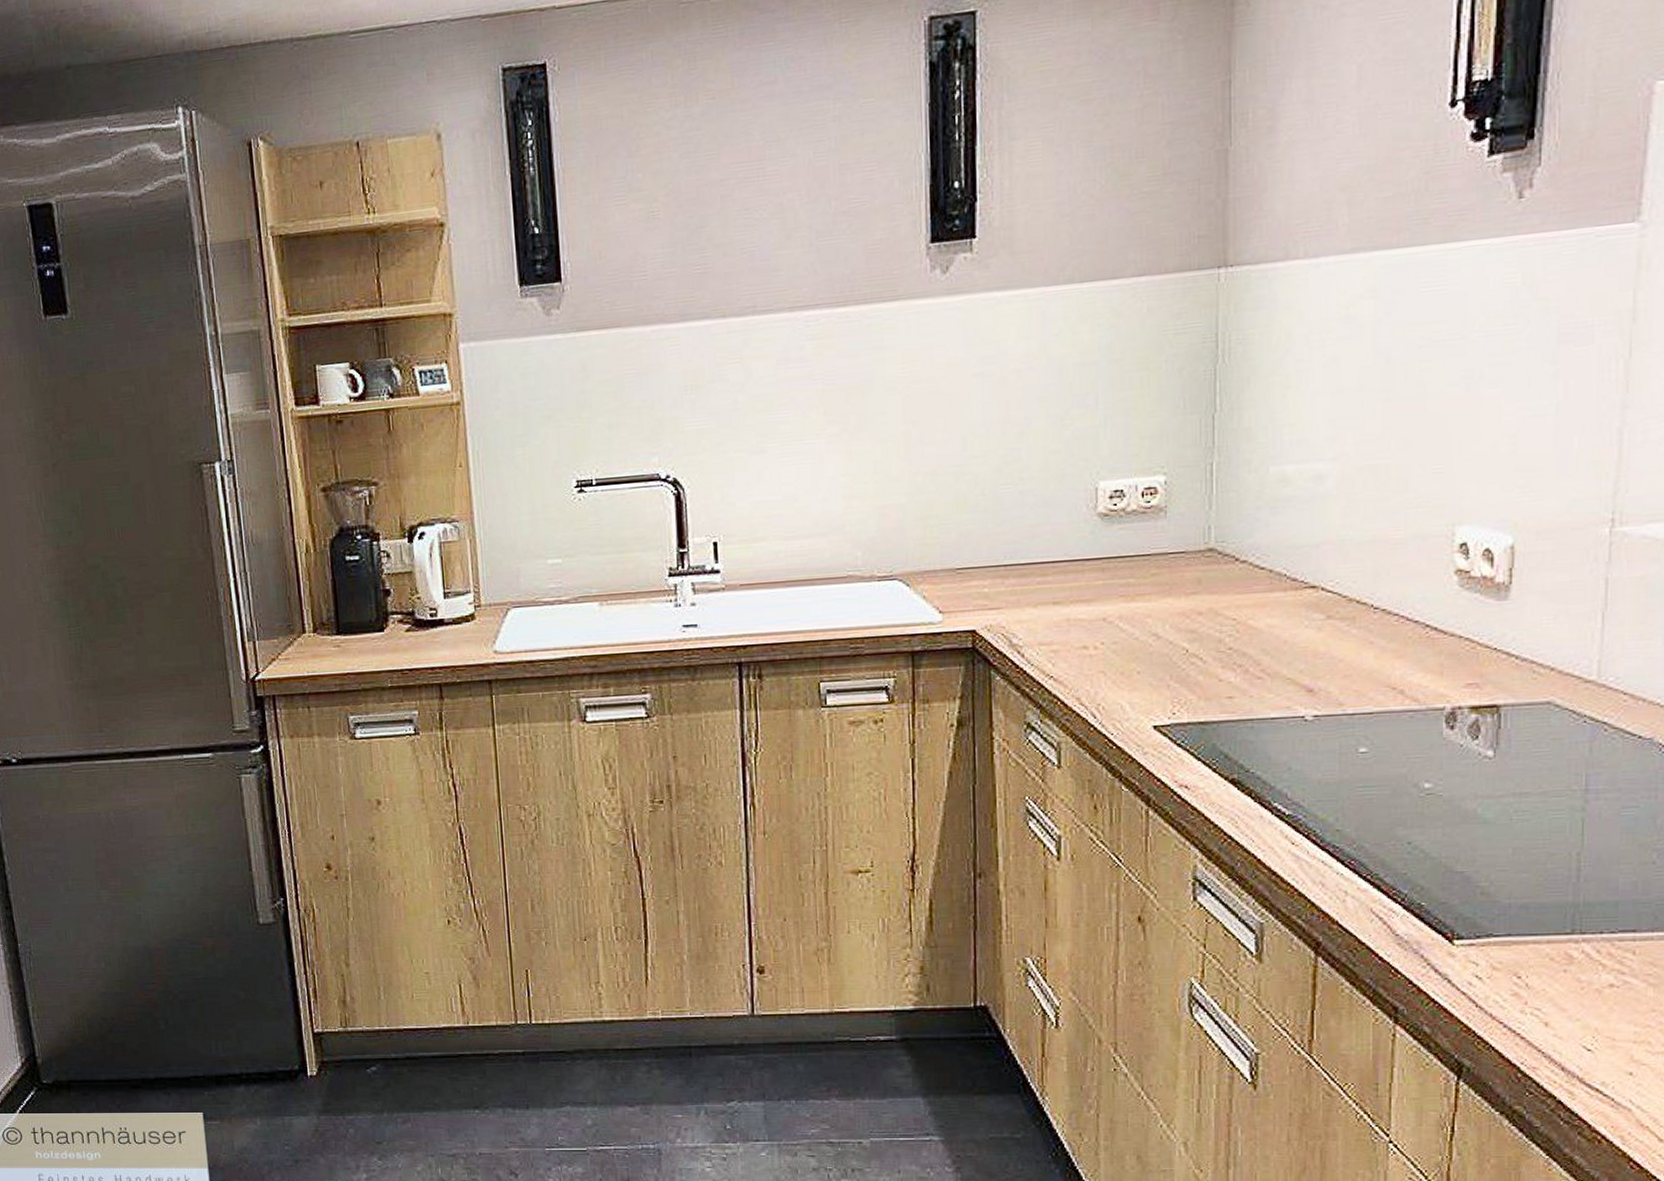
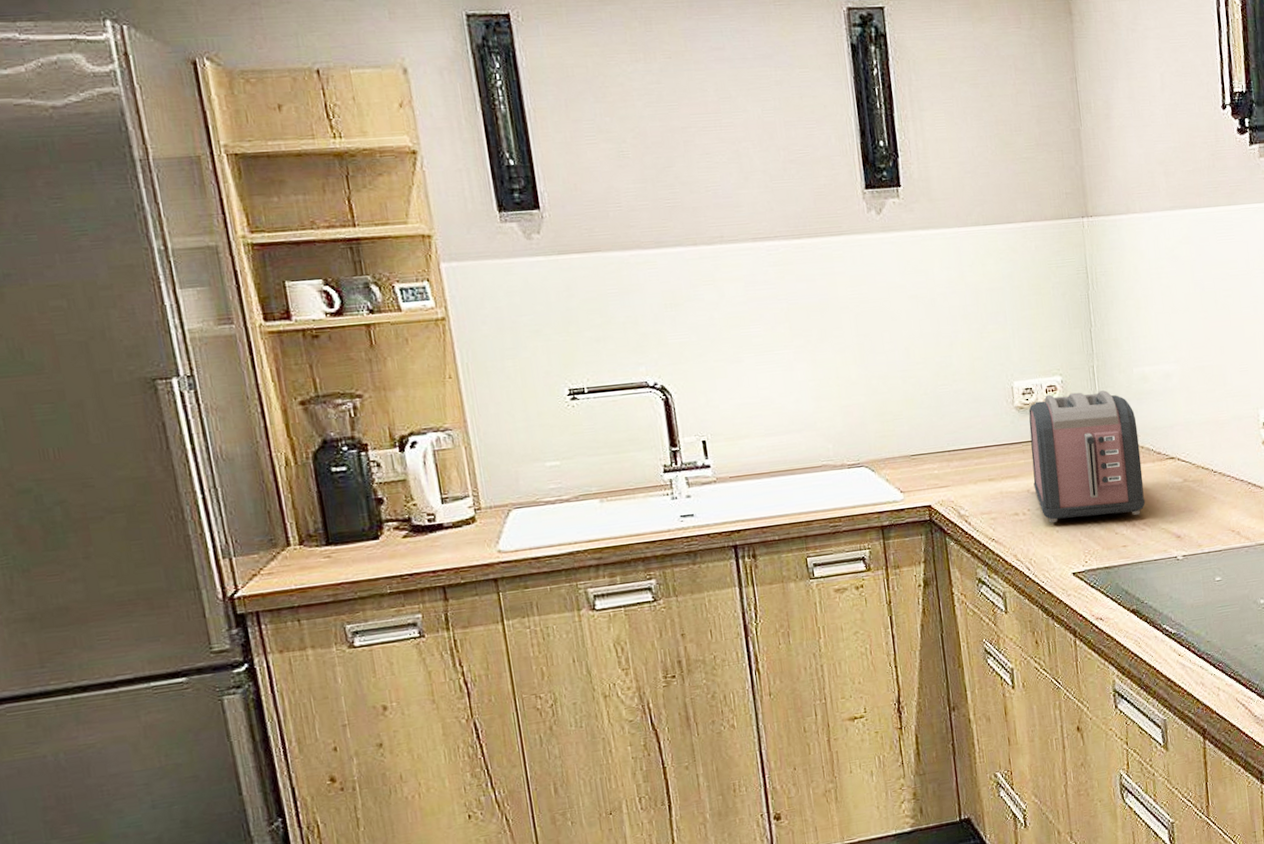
toaster: none [1112,495,1267,662] -> present [1028,390,1146,523]

